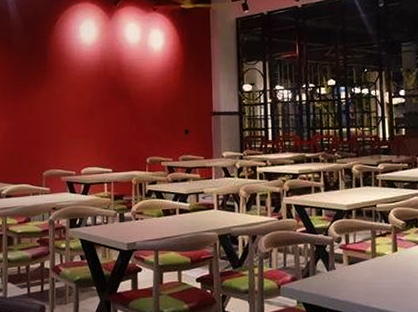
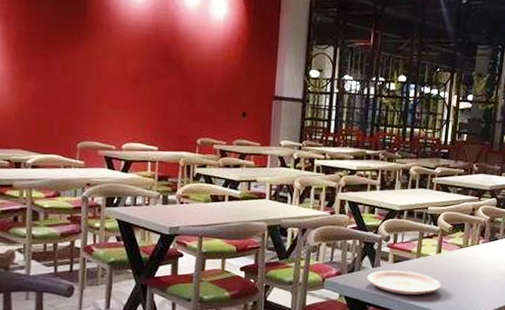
plate: none [322,272,404,298] -> present [366,270,442,295]

